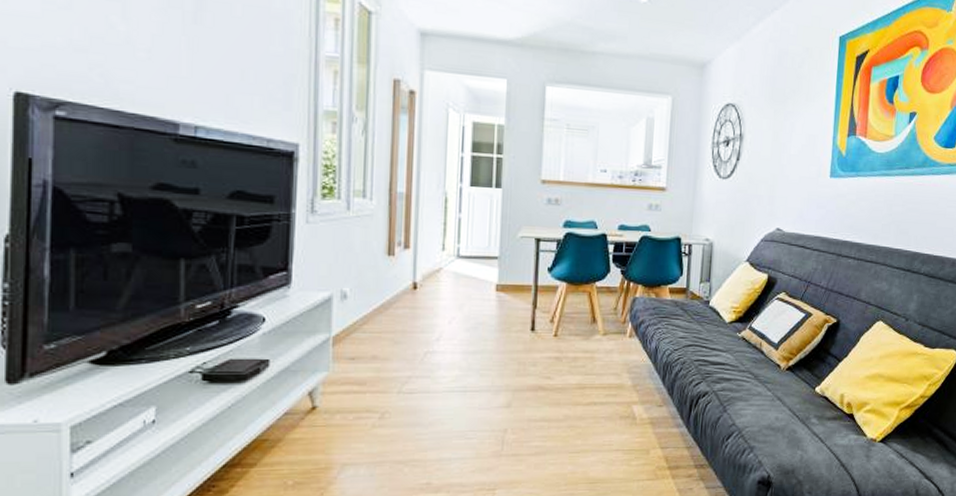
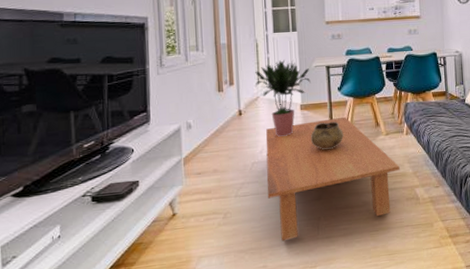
potted plant: none [439,222,514,322] -> present [255,59,311,137]
coffee table: none [440,306,617,455] -> present [265,116,400,241]
decorative bowl: none [504,310,549,346] -> present [310,122,344,150]

